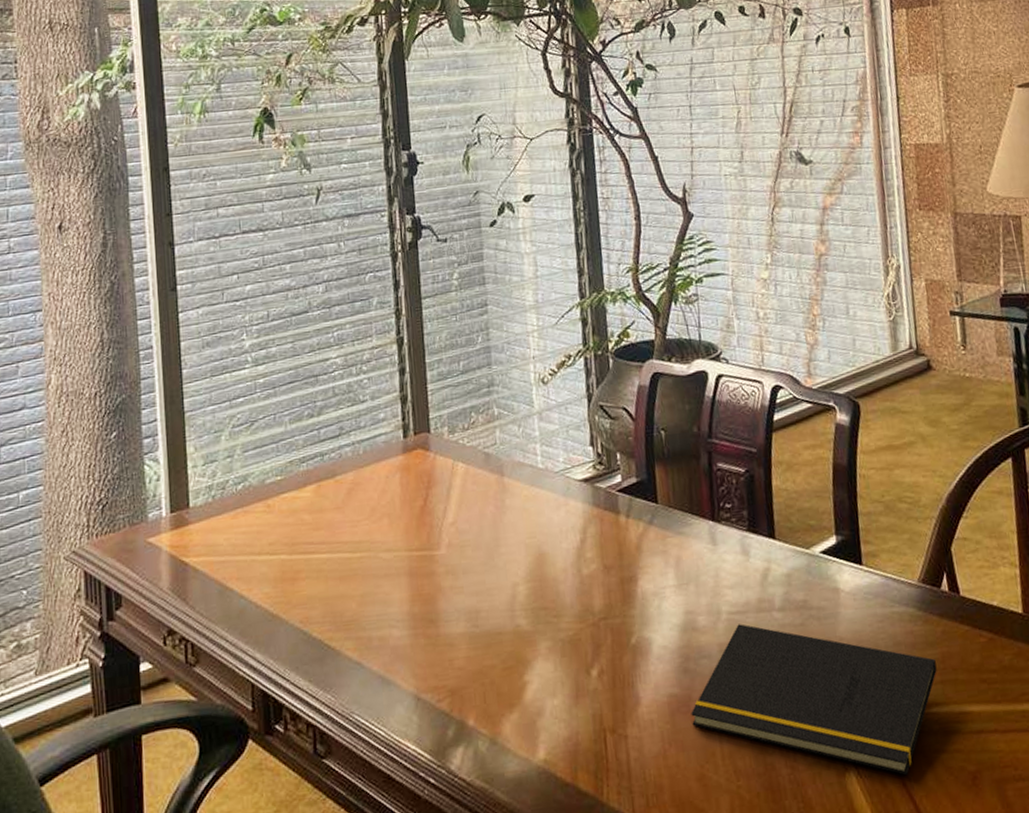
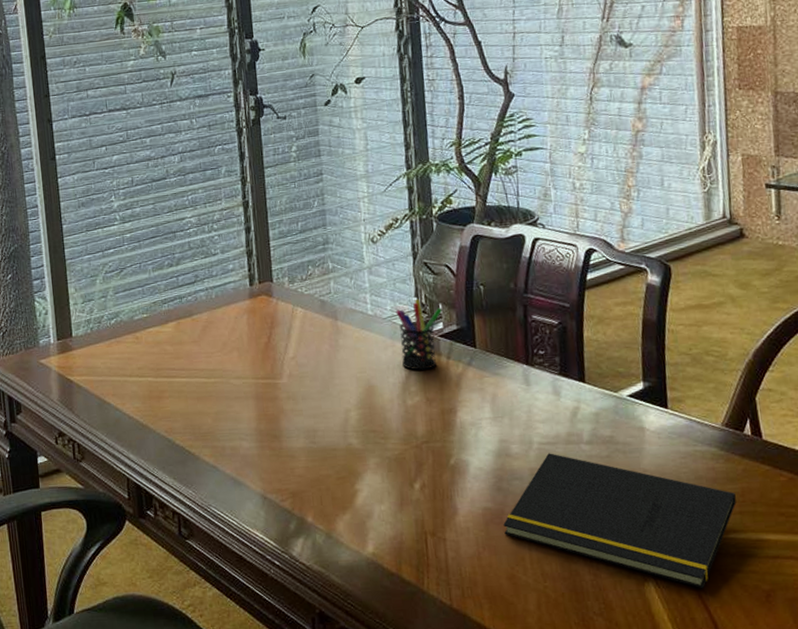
pen holder: none [569,447,621,533] -> present [396,298,443,370]

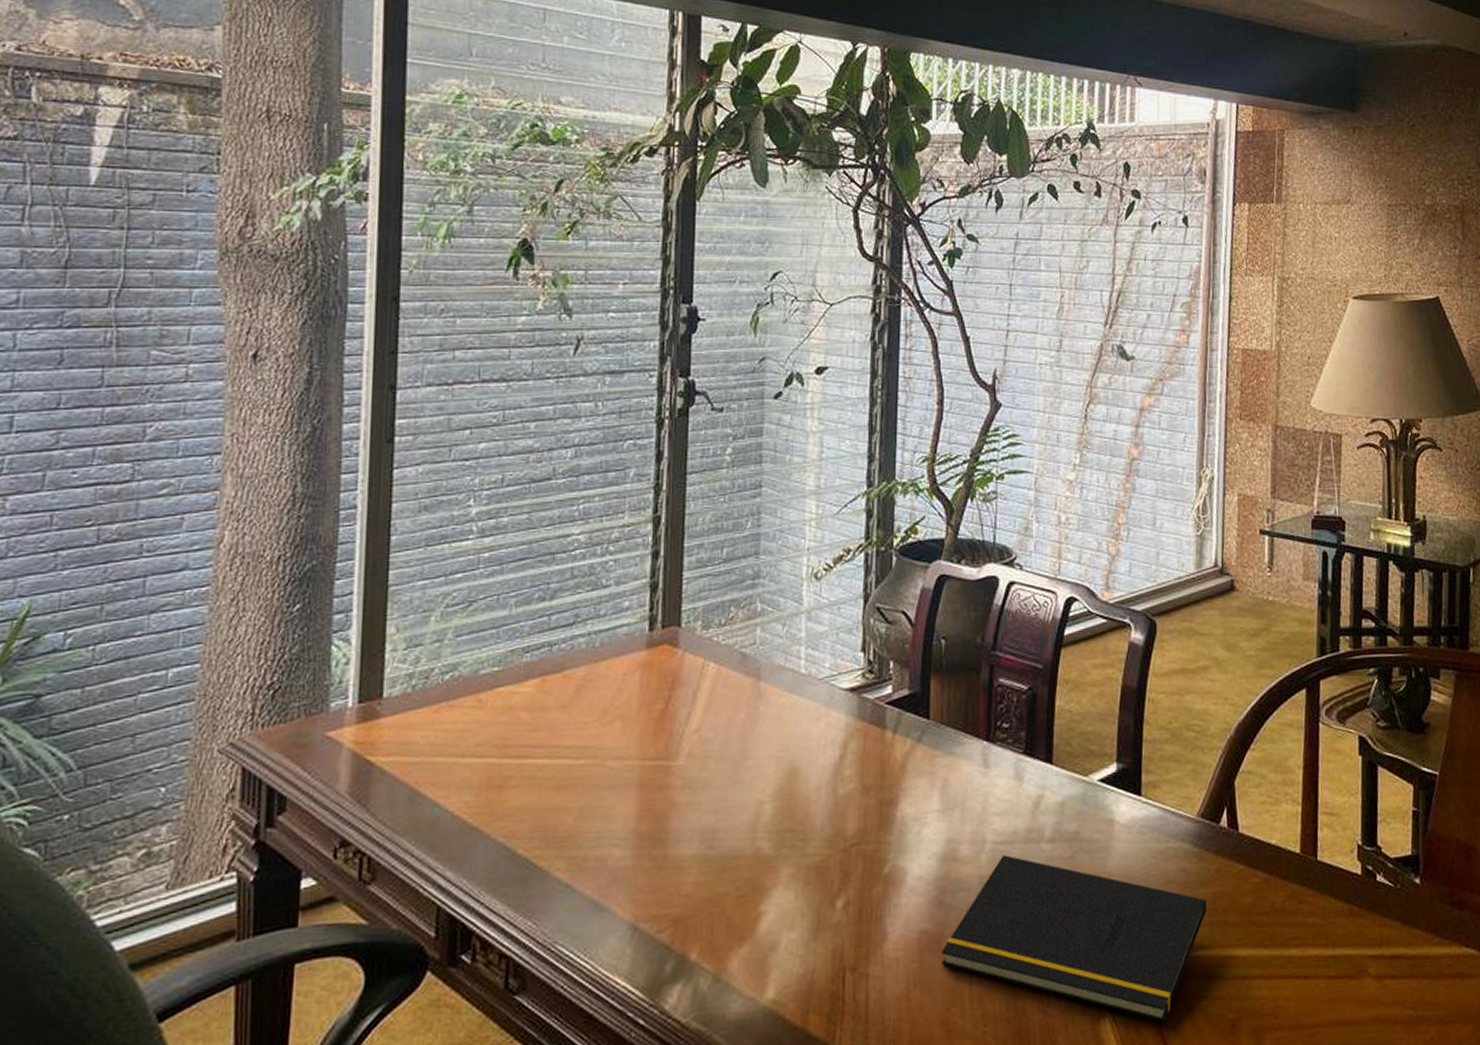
pen holder: present [396,298,443,370] -> none [835,653,893,748]

